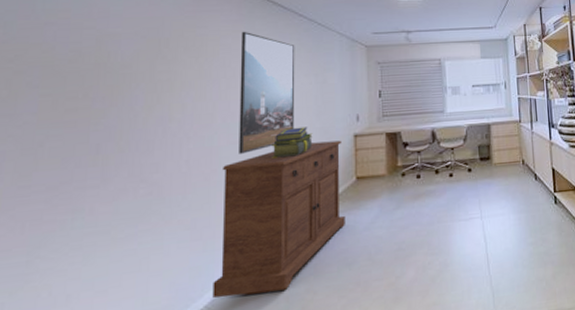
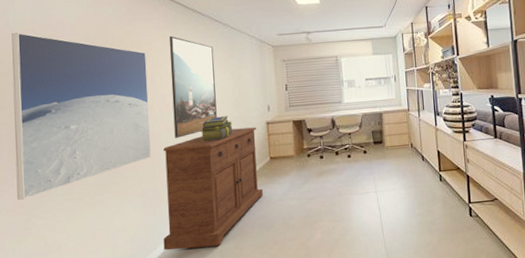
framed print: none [17,22,211,236] -> present [11,33,151,200]

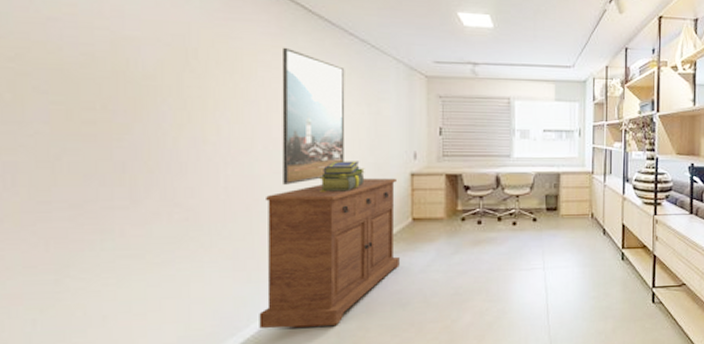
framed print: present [11,33,151,200] -> none [38,17,249,253]

